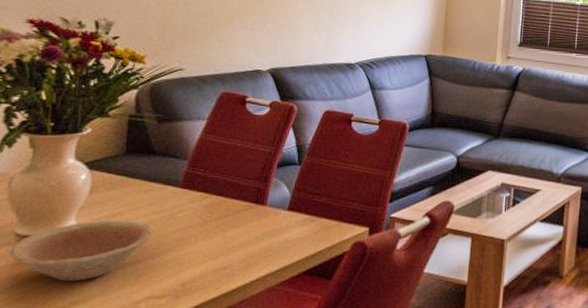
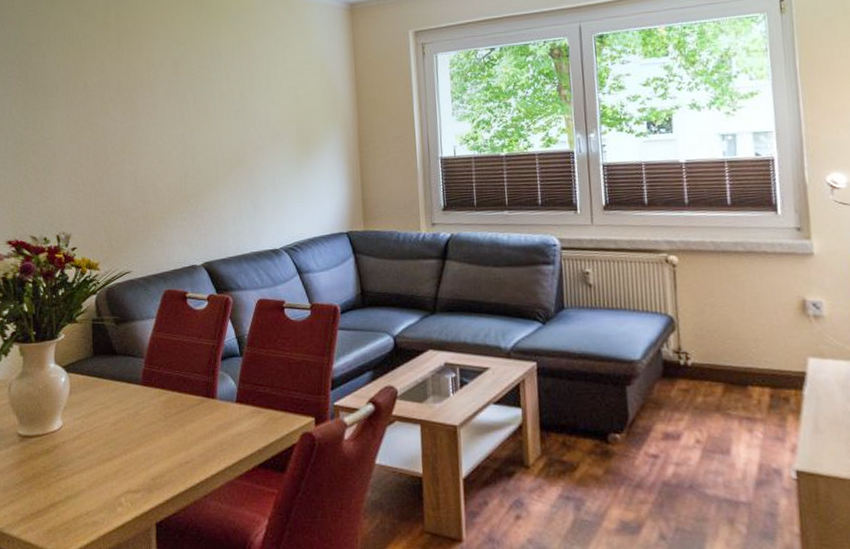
bowl: present [9,220,154,282] -> none [15,418,124,477]

